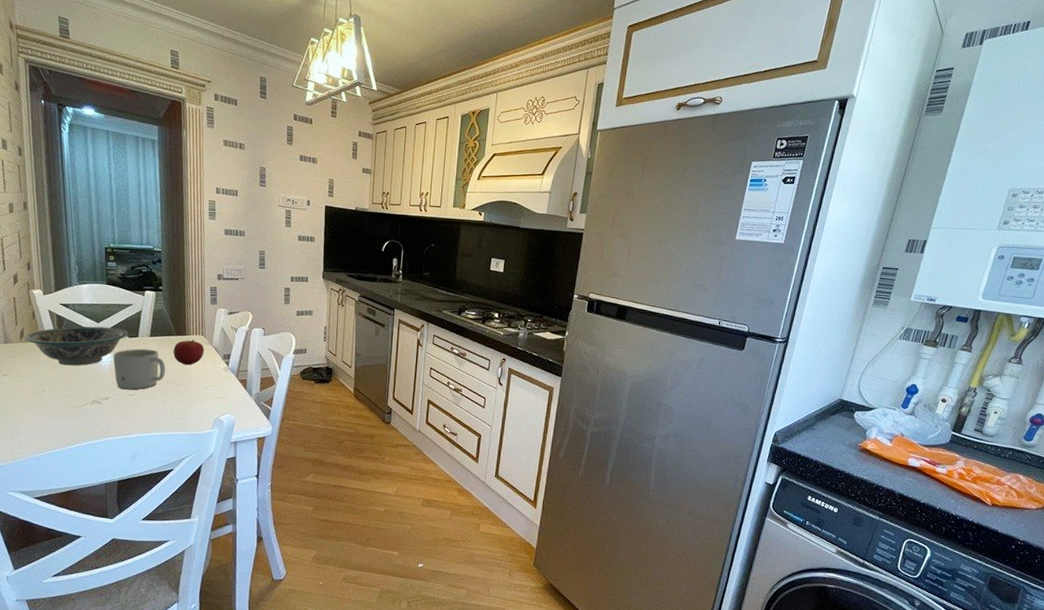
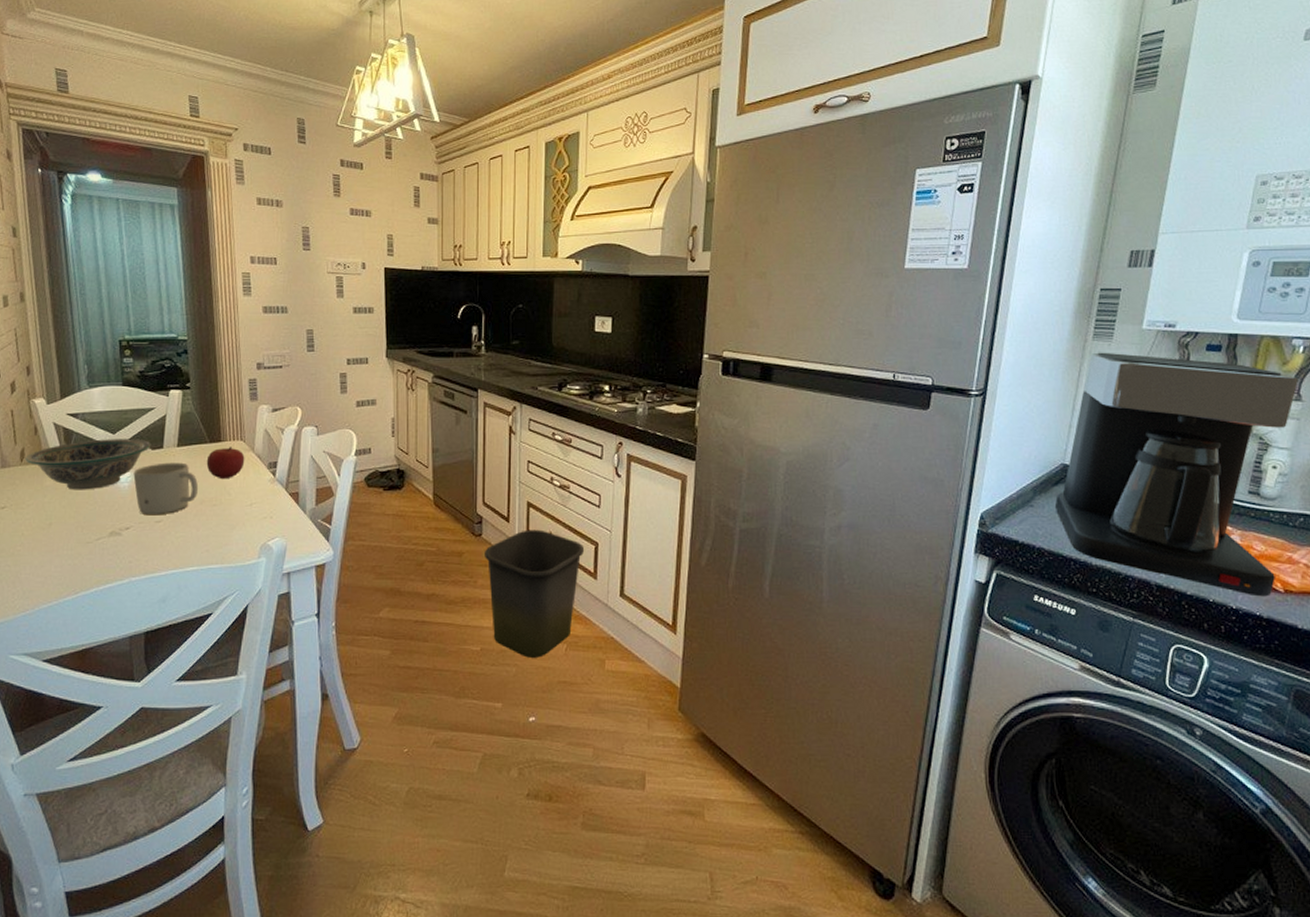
waste bin: none [392,421,470,519] -> present [485,529,585,658]
coffee maker: none [830,316,1021,508] -> present [1054,352,1298,597]

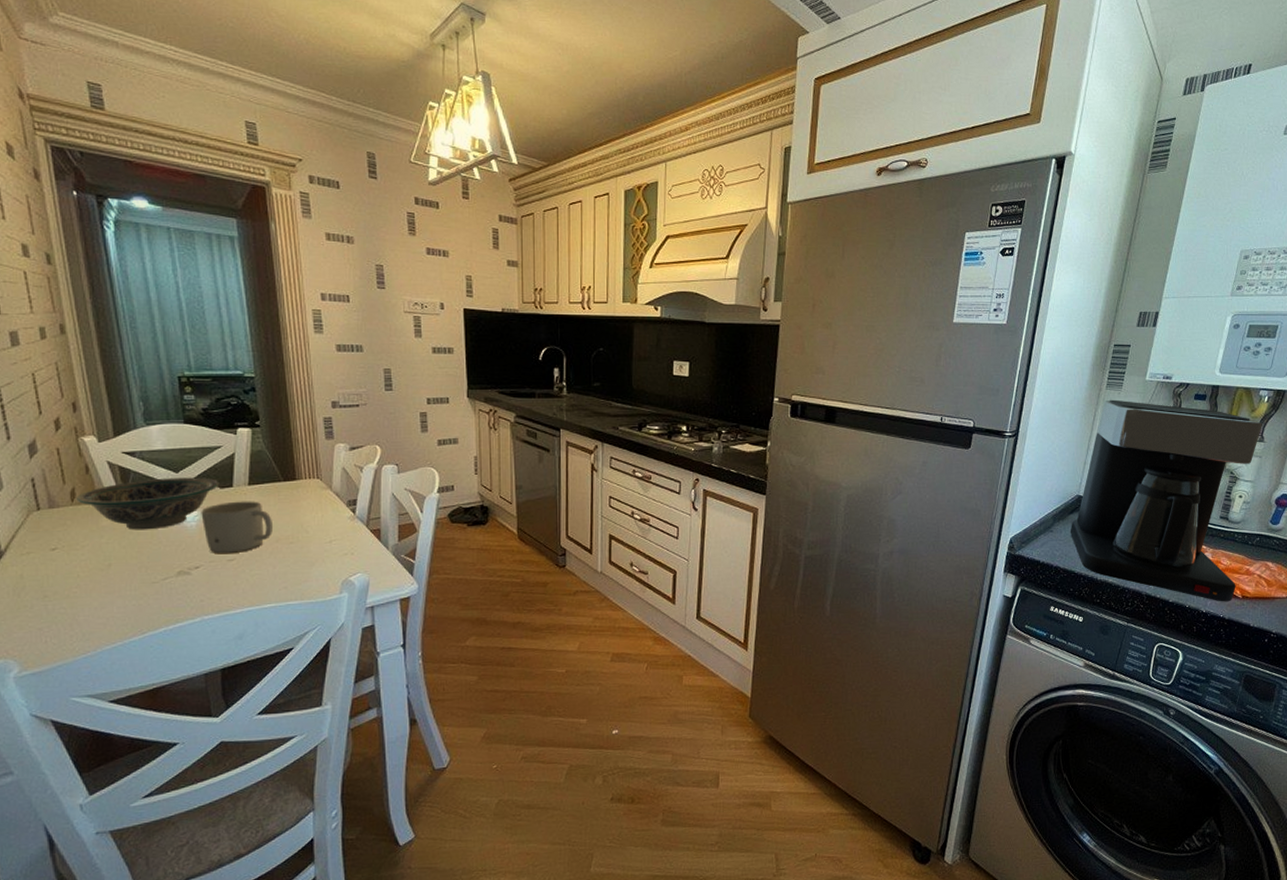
fruit: present [206,447,245,480] -> none [281,485,322,518]
waste bin: present [485,529,585,658] -> none [569,560,664,677]

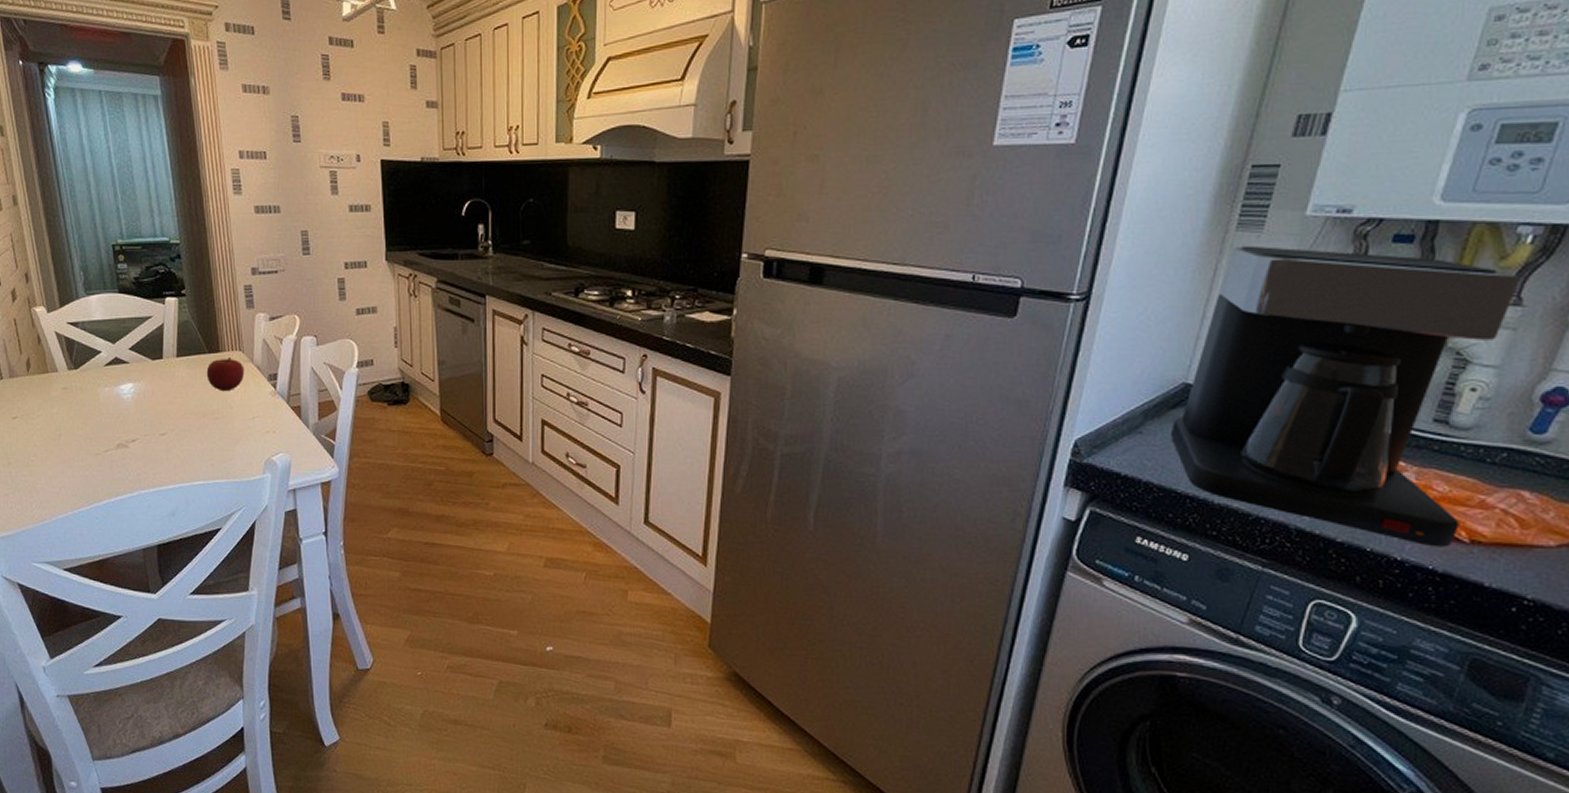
bowl: present [76,477,220,530] -> none [31,348,151,401]
mug: present [201,501,272,554] -> none [135,373,199,428]
fruit: none [281,485,322,518] -> present [206,358,245,392]

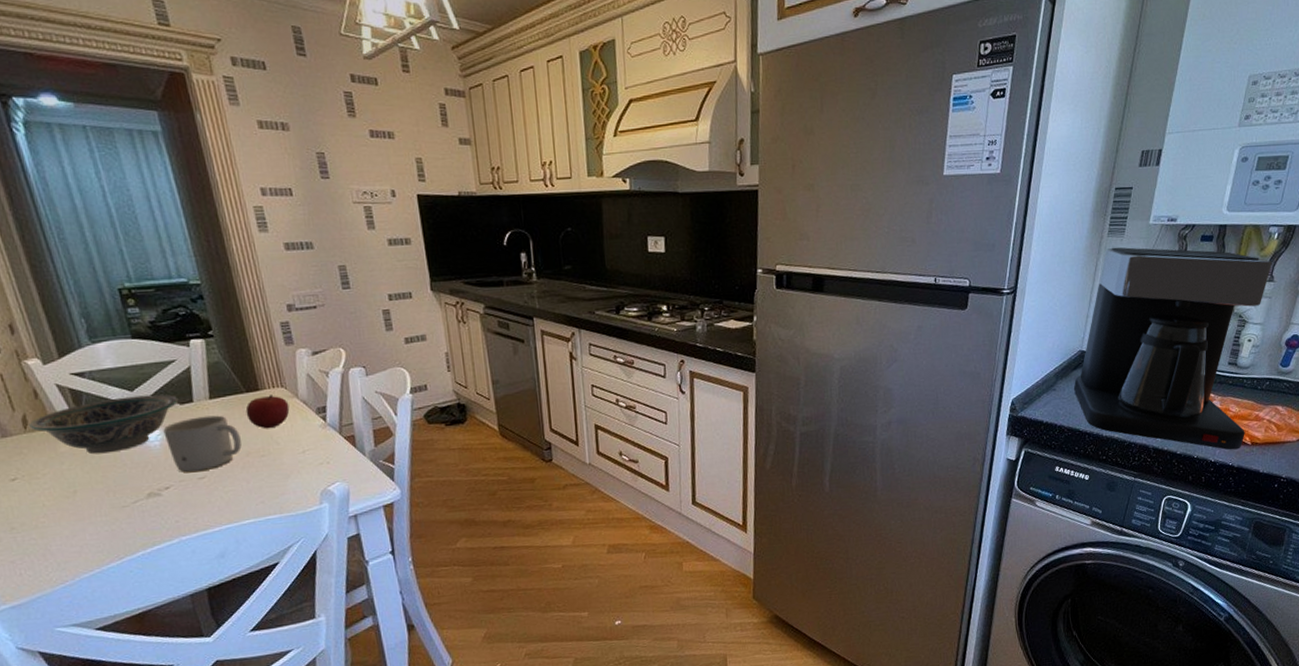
bowl: none [31,348,151,401] -> present [29,394,179,454]
mug: none [135,373,199,428] -> present [163,415,242,473]

